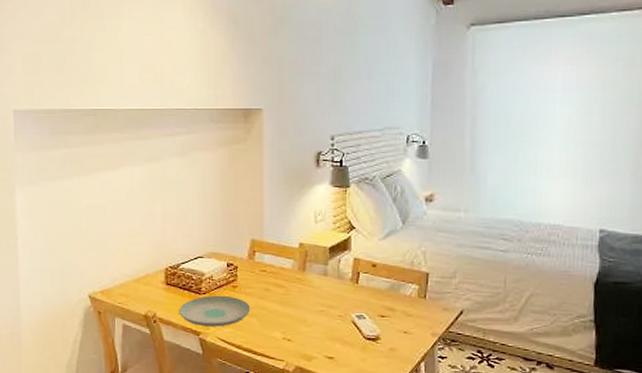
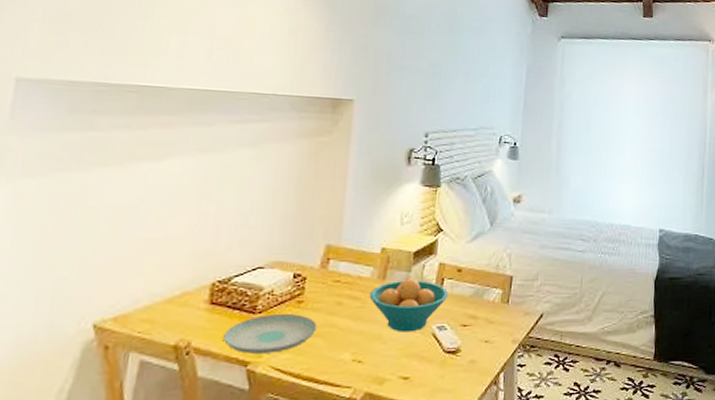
fruit bowl: none [292,271,365,319] -> present [369,278,449,333]

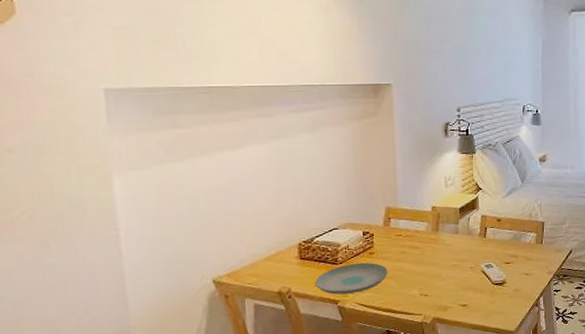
fruit bowl: present [369,278,449,333] -> none [427,229,492,272]

